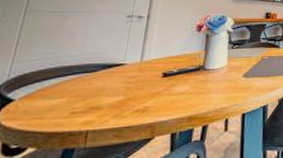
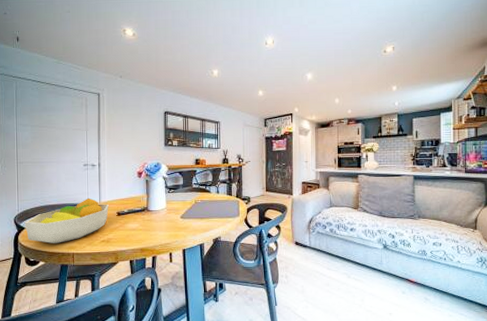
fruit bowl: none [14,56,153,120] -> present [24,198,109,243]

